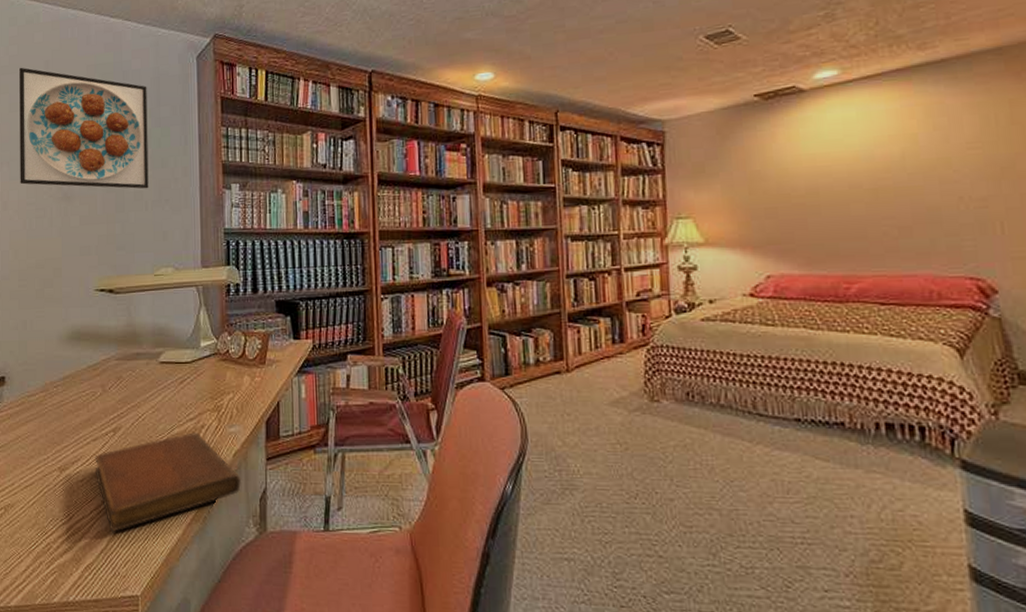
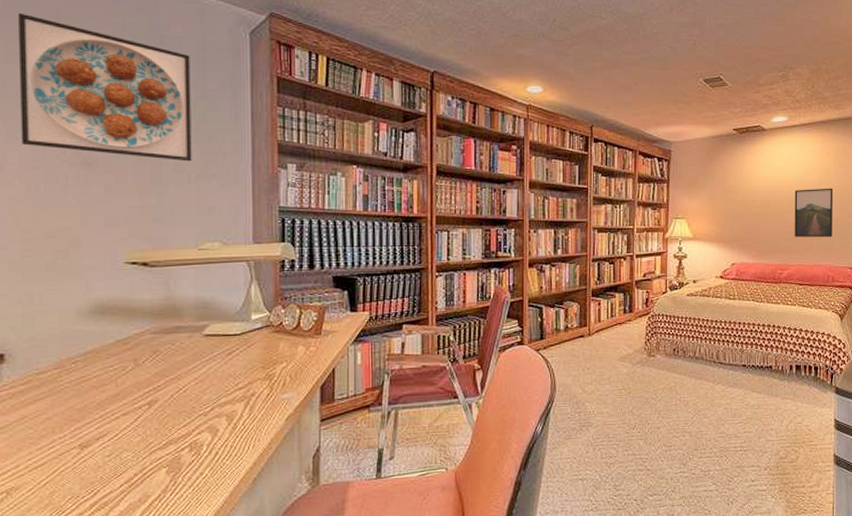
notebook: present [95,432,242,532] -> none [125,400,295,502]
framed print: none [859,162,932,236] -> present [794,188,833,238]

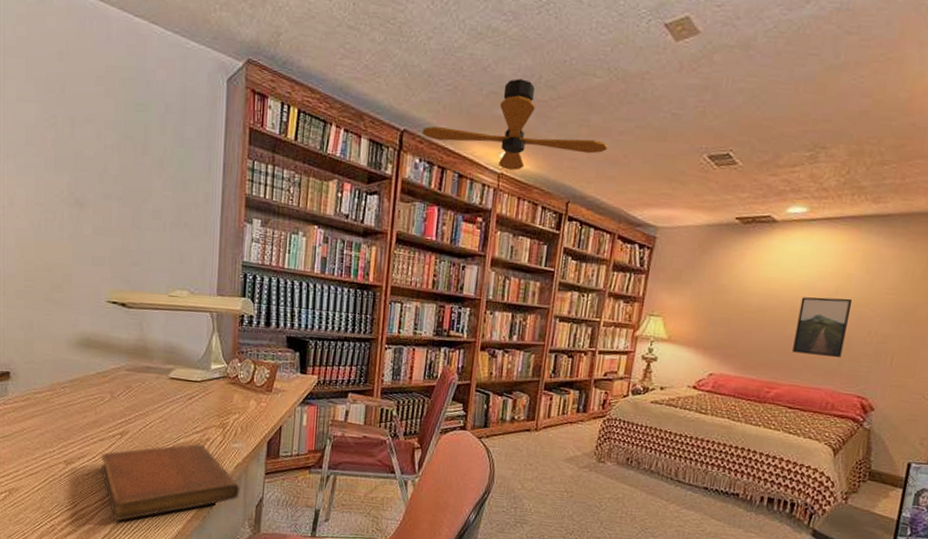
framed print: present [18,12,192,162] -> none [28,52,172,209]
notebook: none [125,400,295,502] -> present [101,443,241,521]
ceiling fan: none [452,22,621,102] -> present [422,78,609,171]

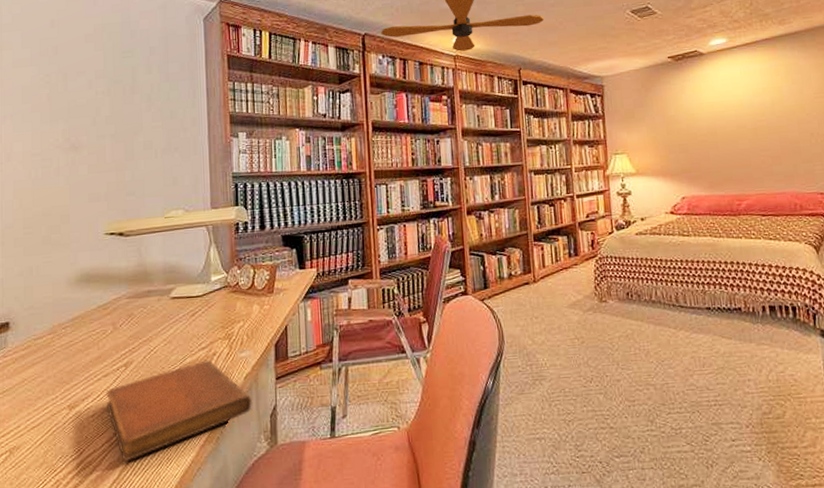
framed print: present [792,297,853,358] -> none [744,108,795,164]

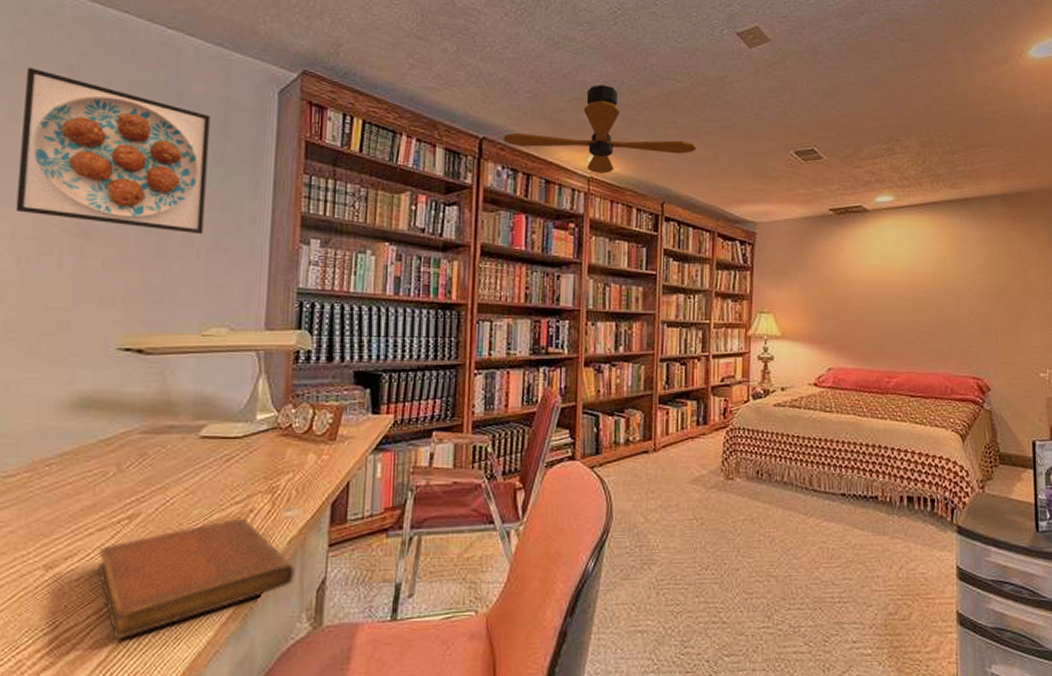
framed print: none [23,25,158,139] -> present [16,67,211,235]

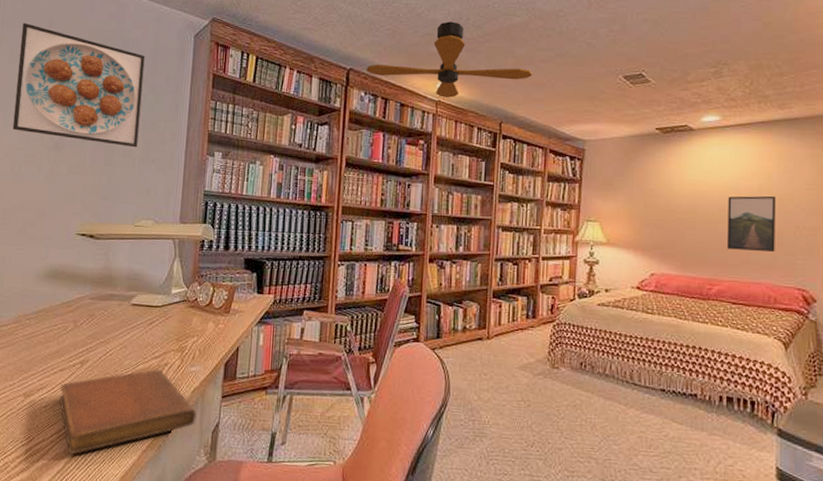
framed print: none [903,280,951,341] -> present [727,195,776,253]

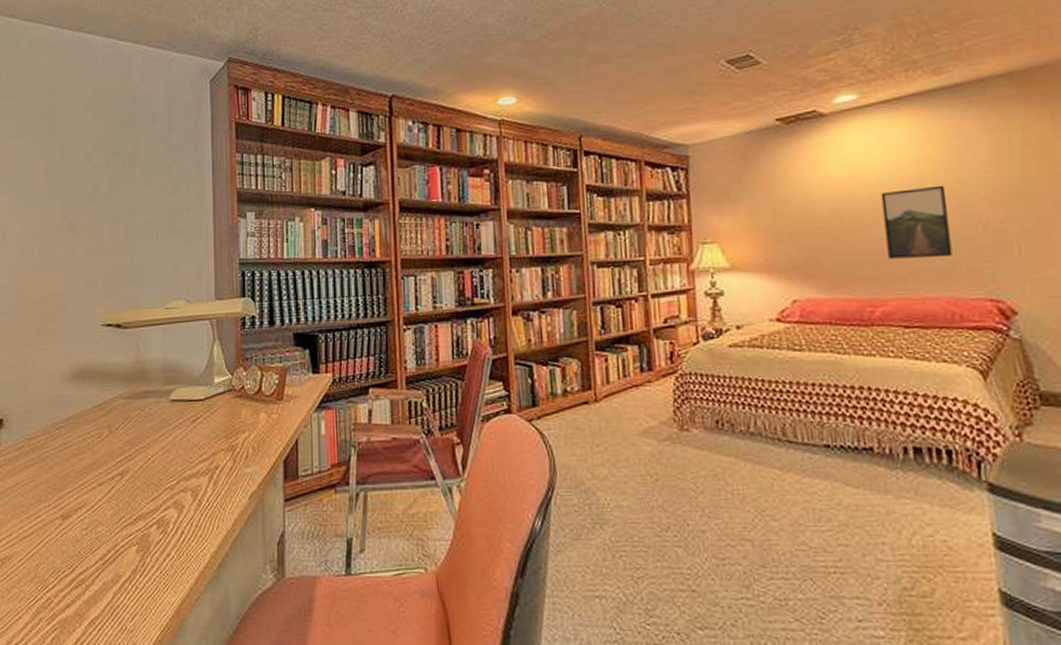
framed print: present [12,22,145,148] -> none [21,92,159,219]
notebook: present [59,369,198,455] -> none [100,474,259,583]
ceiling fan: present [366,21,533,98] -> none [411,23,613,116]

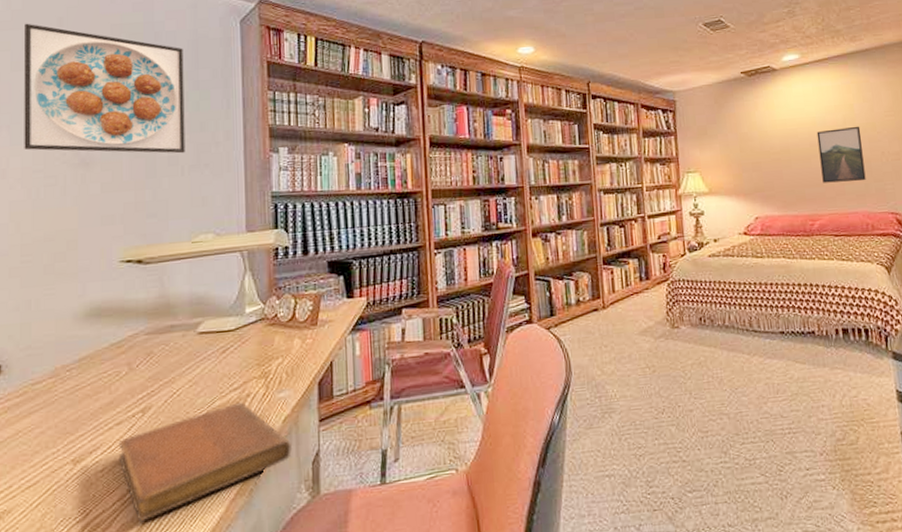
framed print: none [21,92,159,219] -> present [24,23,185,154]
notebook: none [100,474,259,583] -> present [118,402,293,522]

